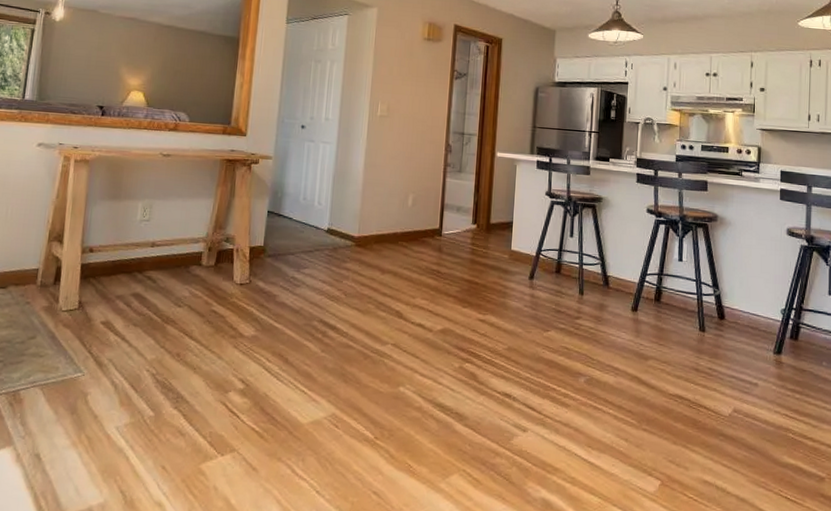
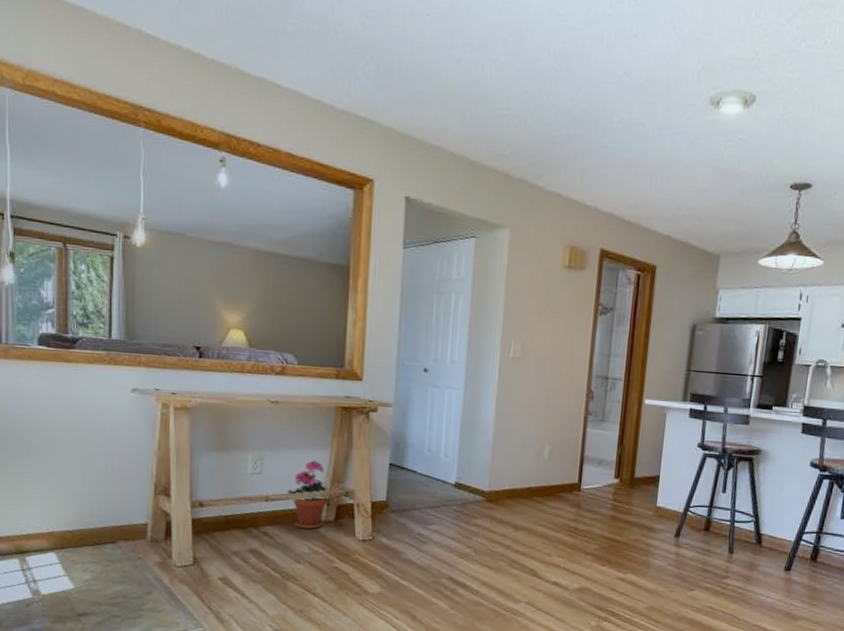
potted plant: none [173,208,214,274] -> present [288,460,332,530]

